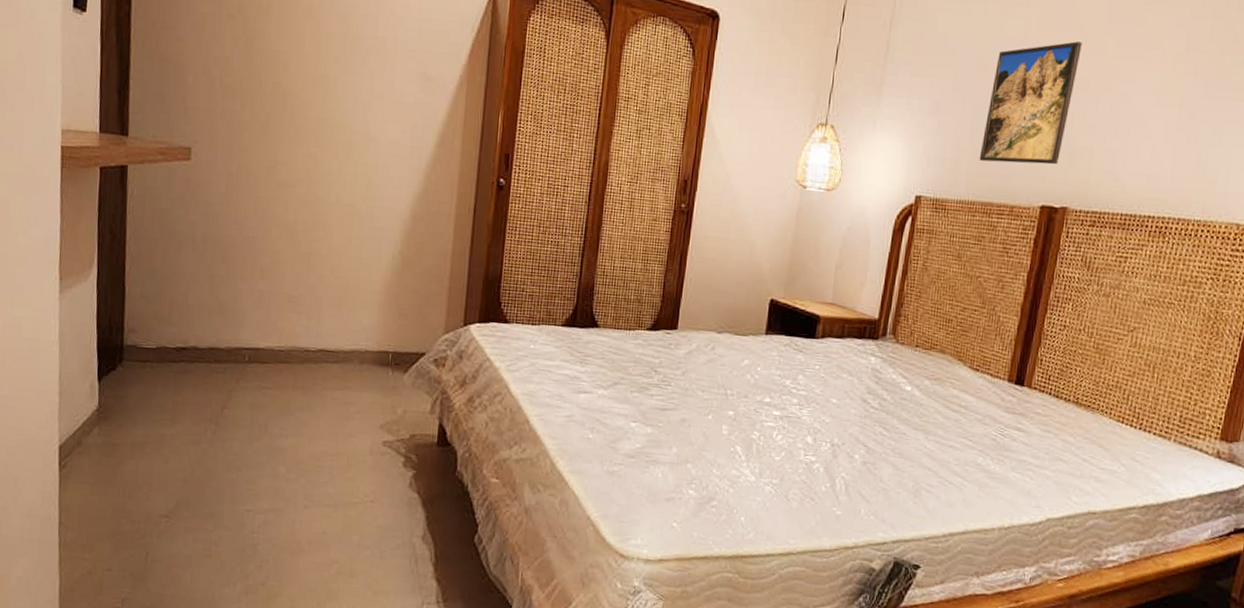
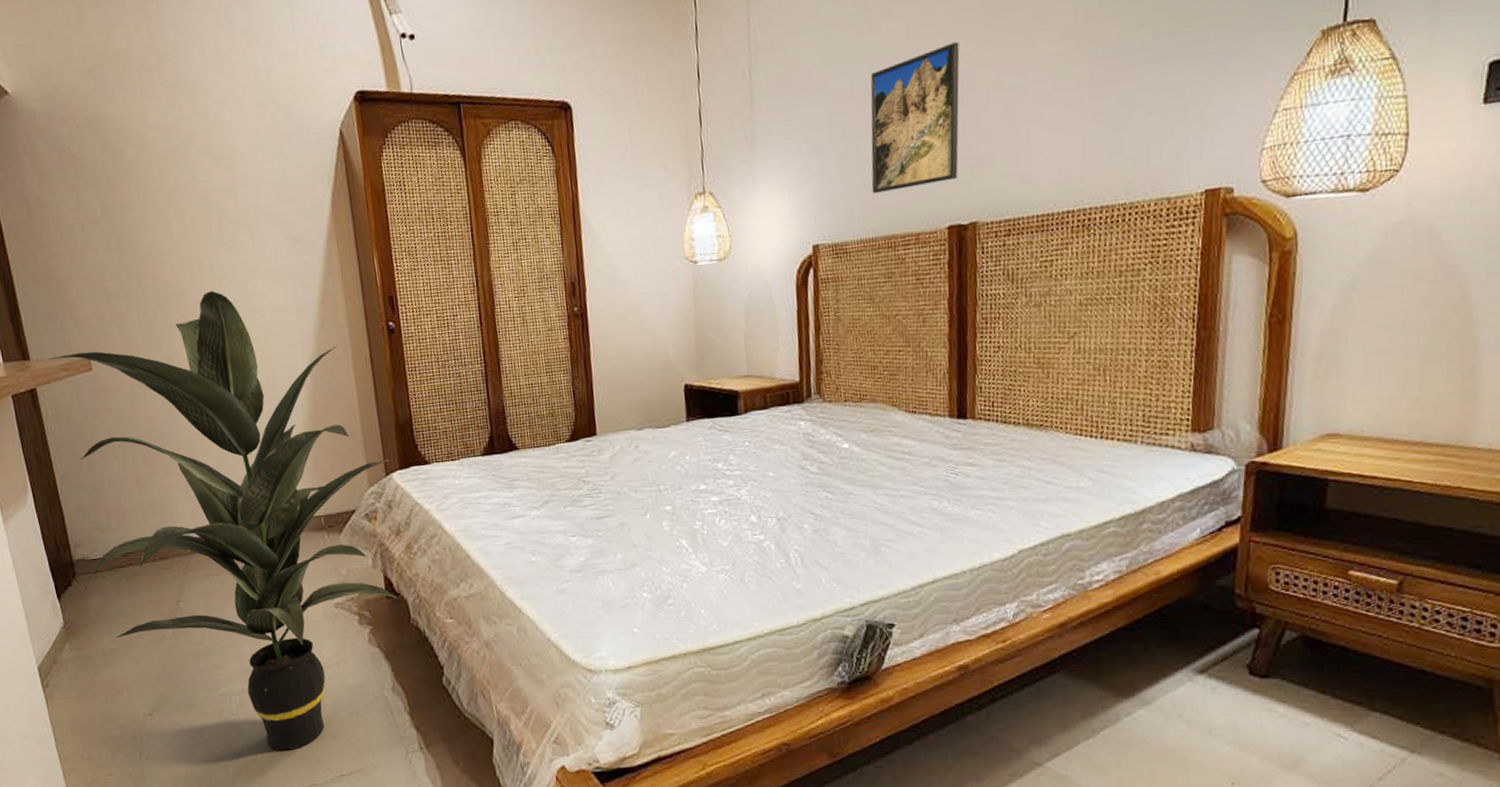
indoor plant: none [127,109,471,580] -> present [48,290,399,751]

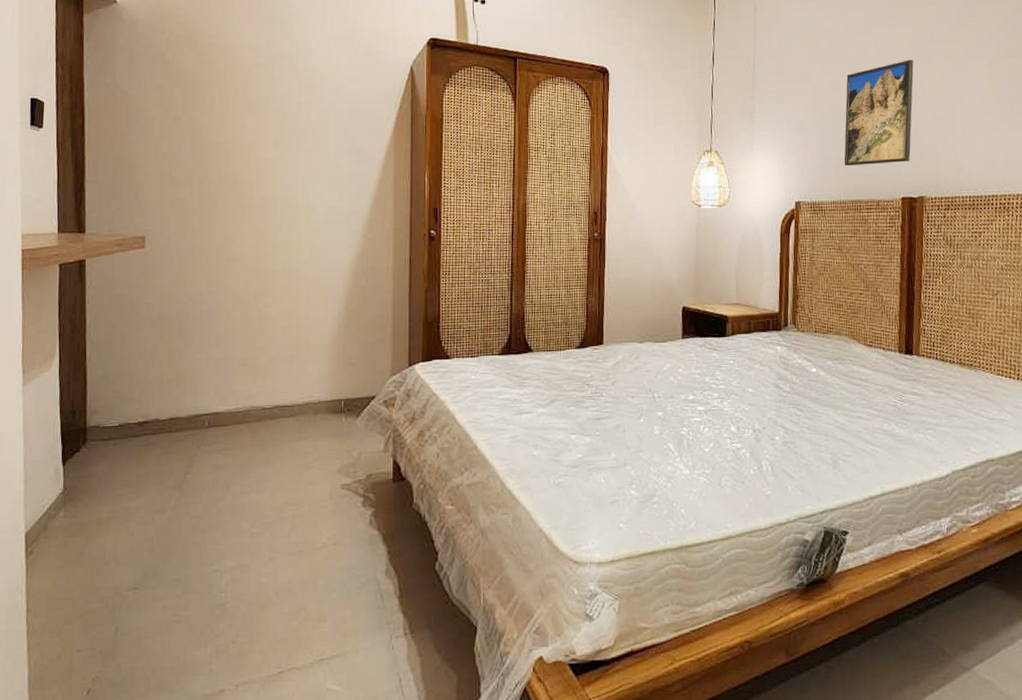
indoor plant: present [48,290,399,751] -> none [91,188,415,632]

